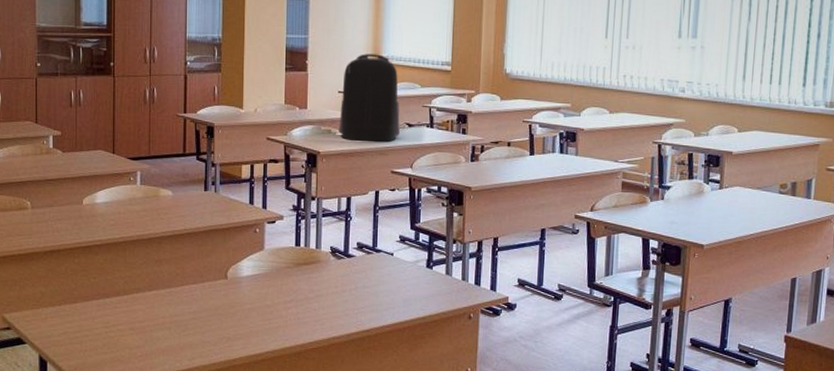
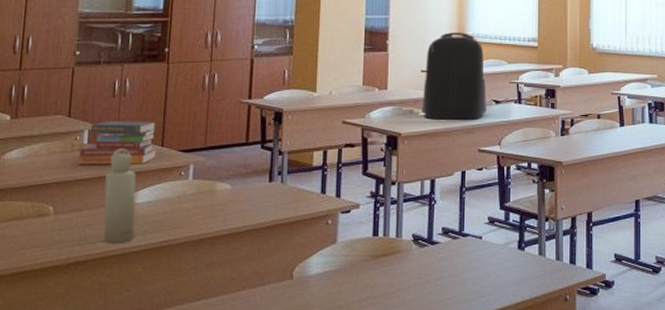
books: none [47,127,109,169] -> present [78,120,157,165]
bottle: none [70,153,96,238] -> present [103,148,136,245]

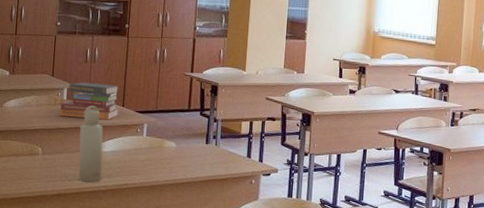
backpack: present [421,32,487,120] -> none [332,26,388,106]

